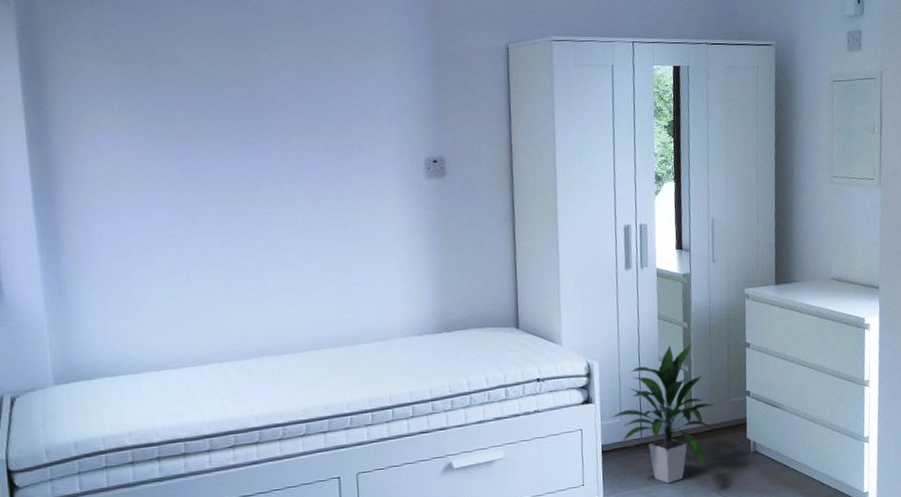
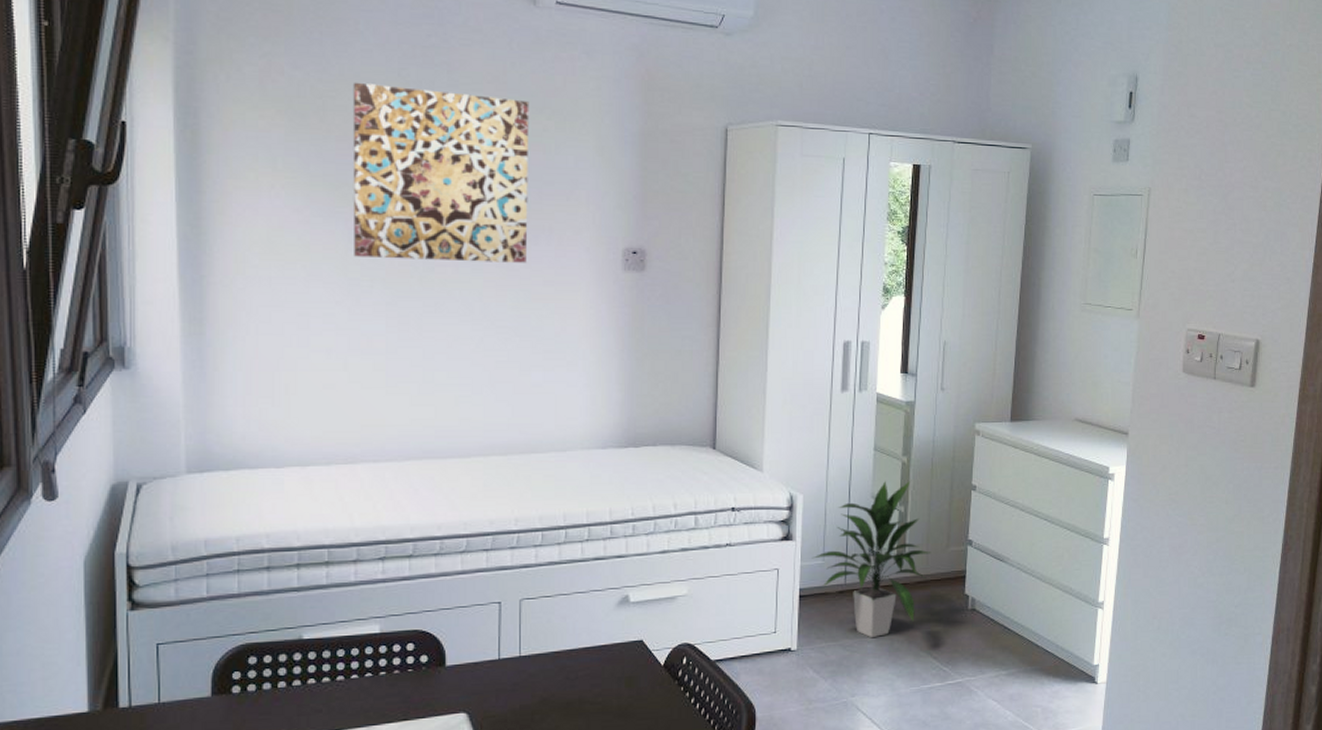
wall art: none [176,29,341,183] -> present [352,82,529,263]

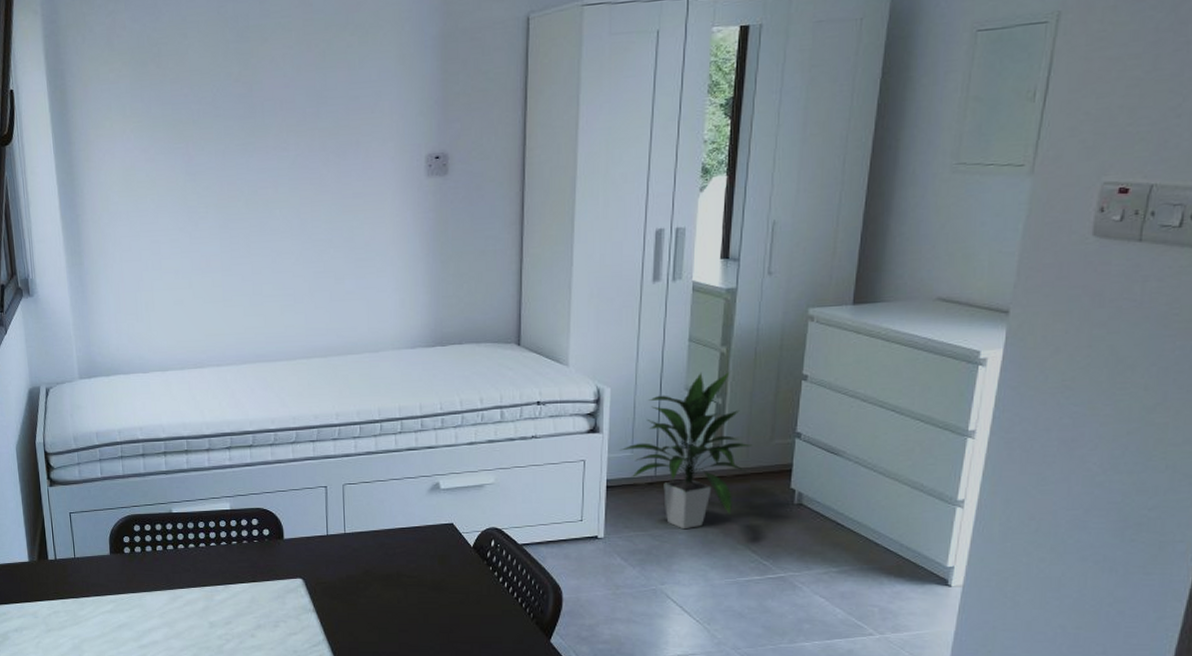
wall art: present [352,82,529,263] -> none [181,19,337,187]

